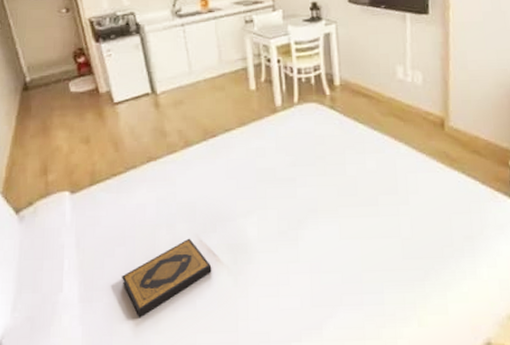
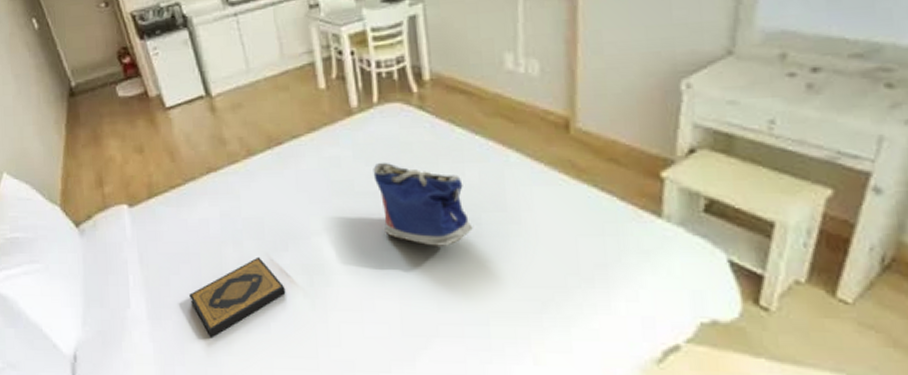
tote bag: none [292,152,371,225] -> present [373,162,473,246]

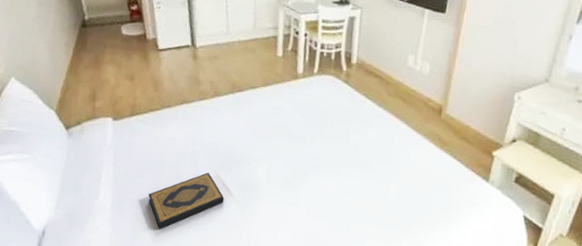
tote bag: present [373,162,473,246] -> none [304,116,366,183]

